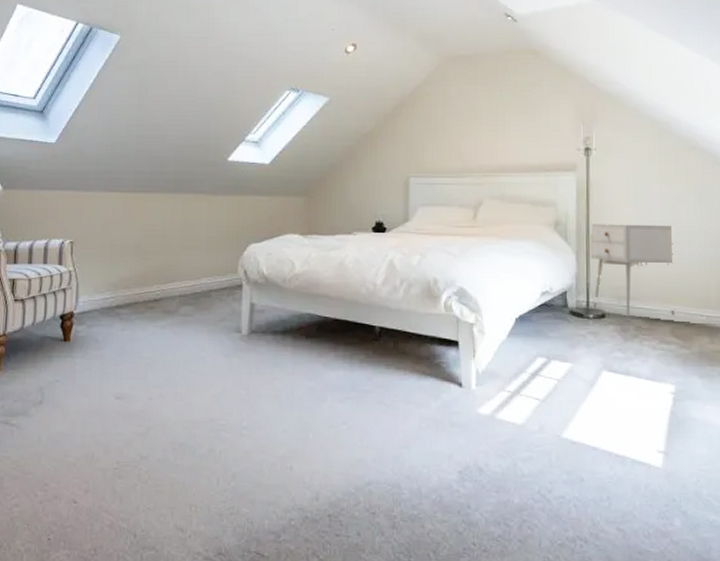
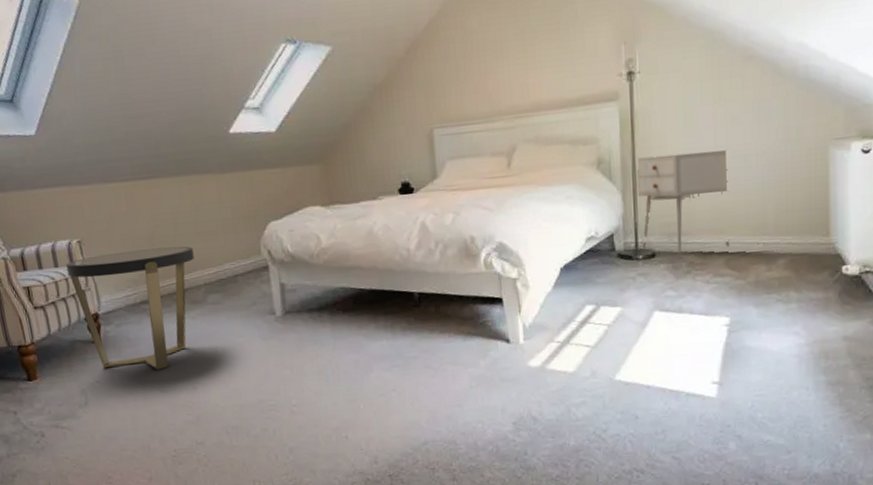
side table: none [53,256,175,376] -> present [65,246,194,370]

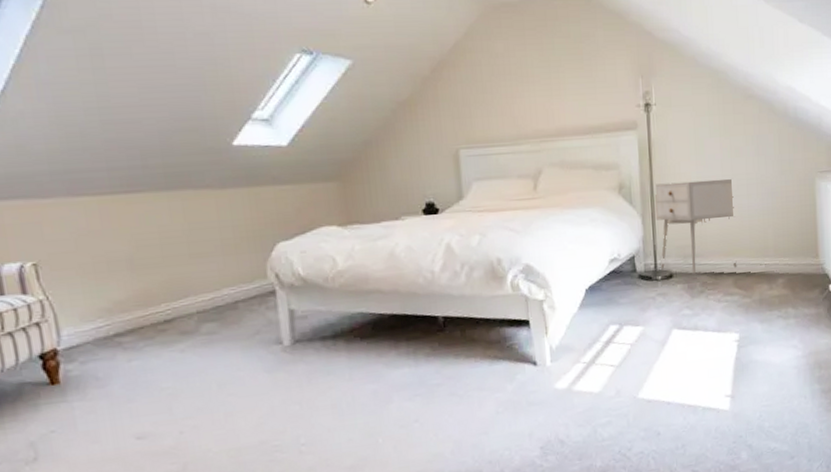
side table: present [65,246,194,370] -> none [14,269,186,415]

